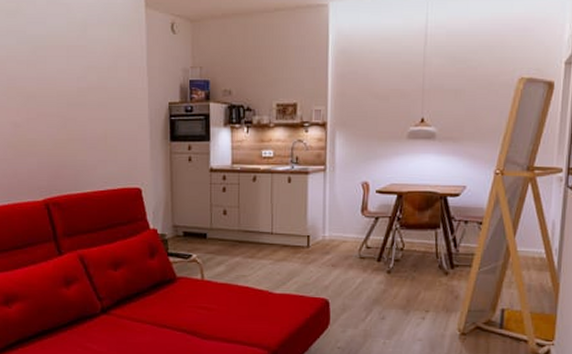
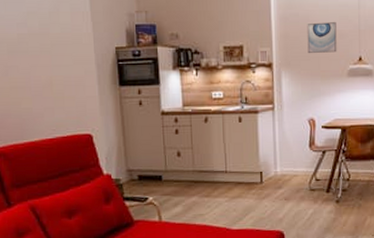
wall art: none [365,81,398,114] -> present [307,22,337,54]

